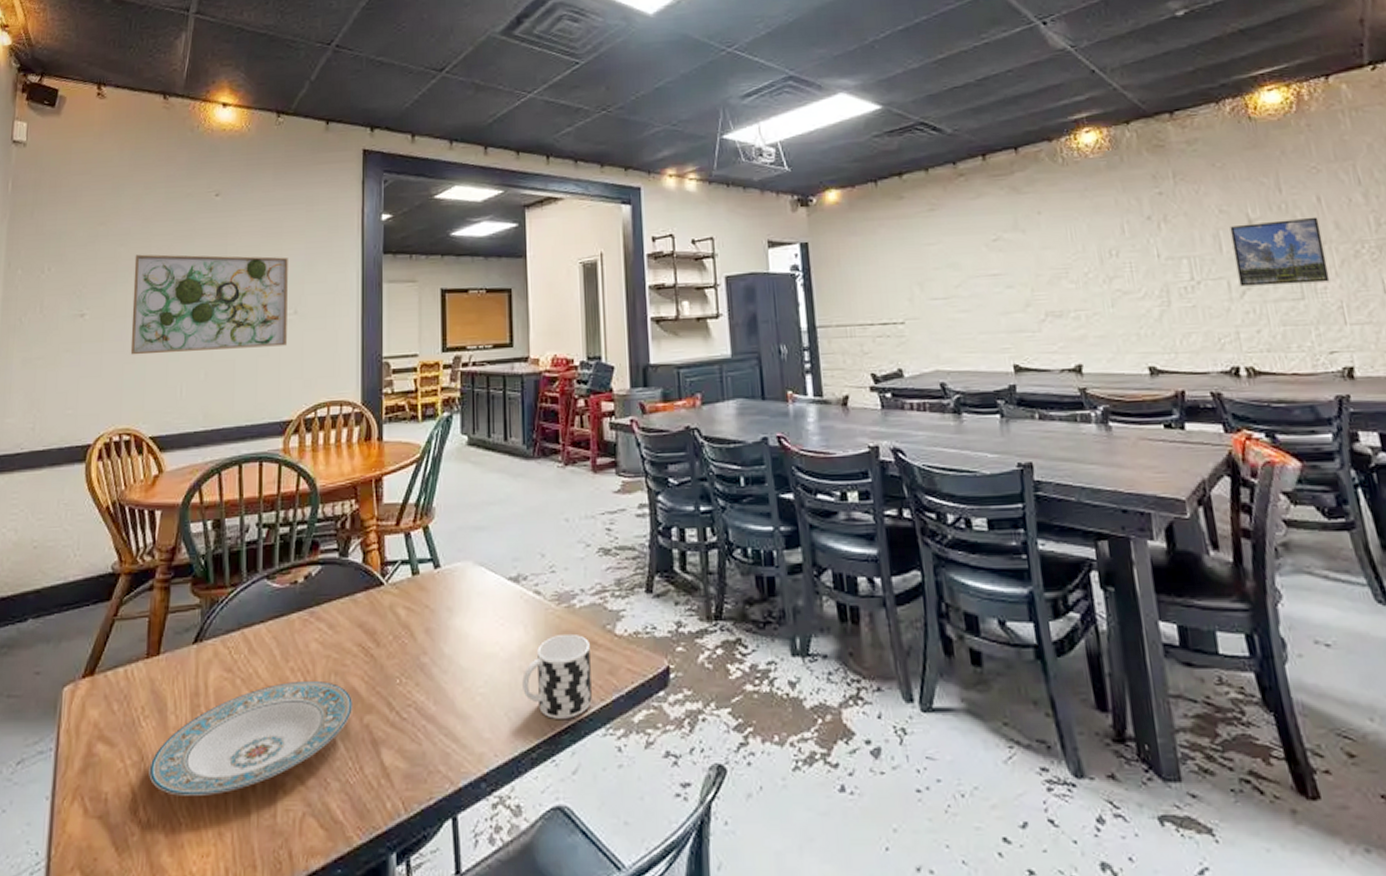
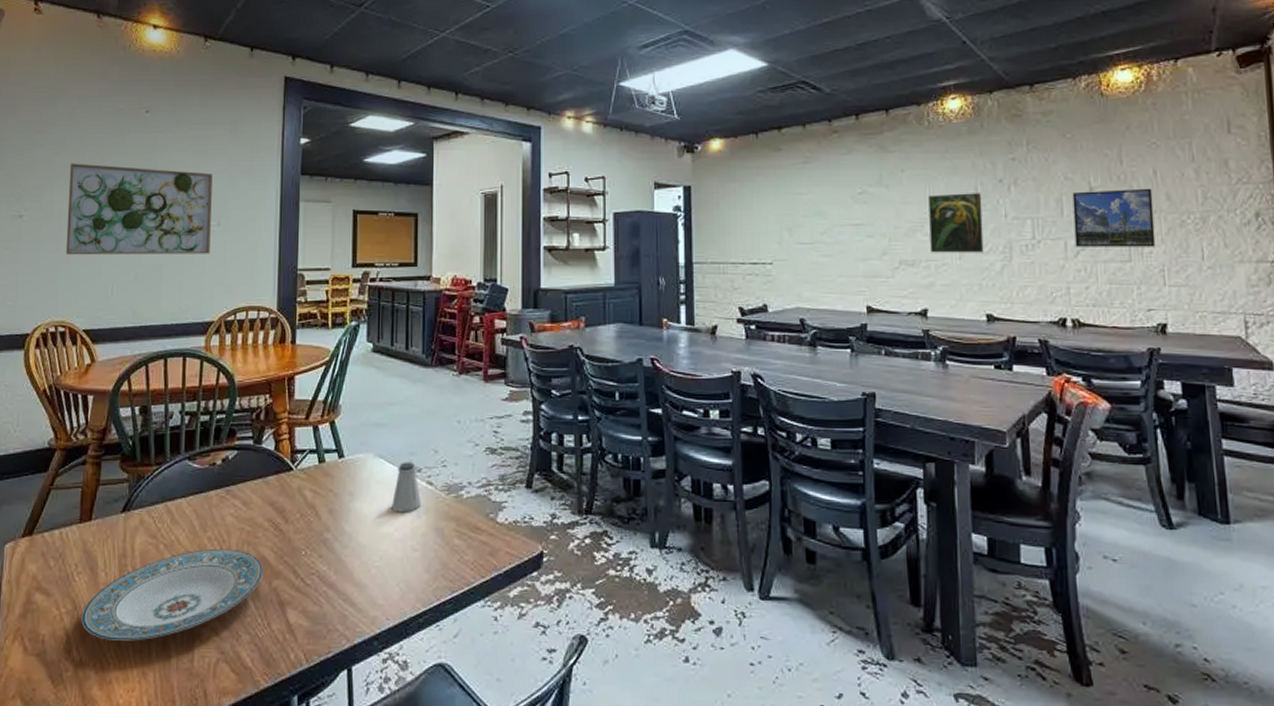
saltshaker: none [496,569,529,628] -> present [392,462,421,512]
cup: present [522,633,592,719] -> none [413,519,474,591]
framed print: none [1070,232,1139,302] -> present [928,193,984,253]

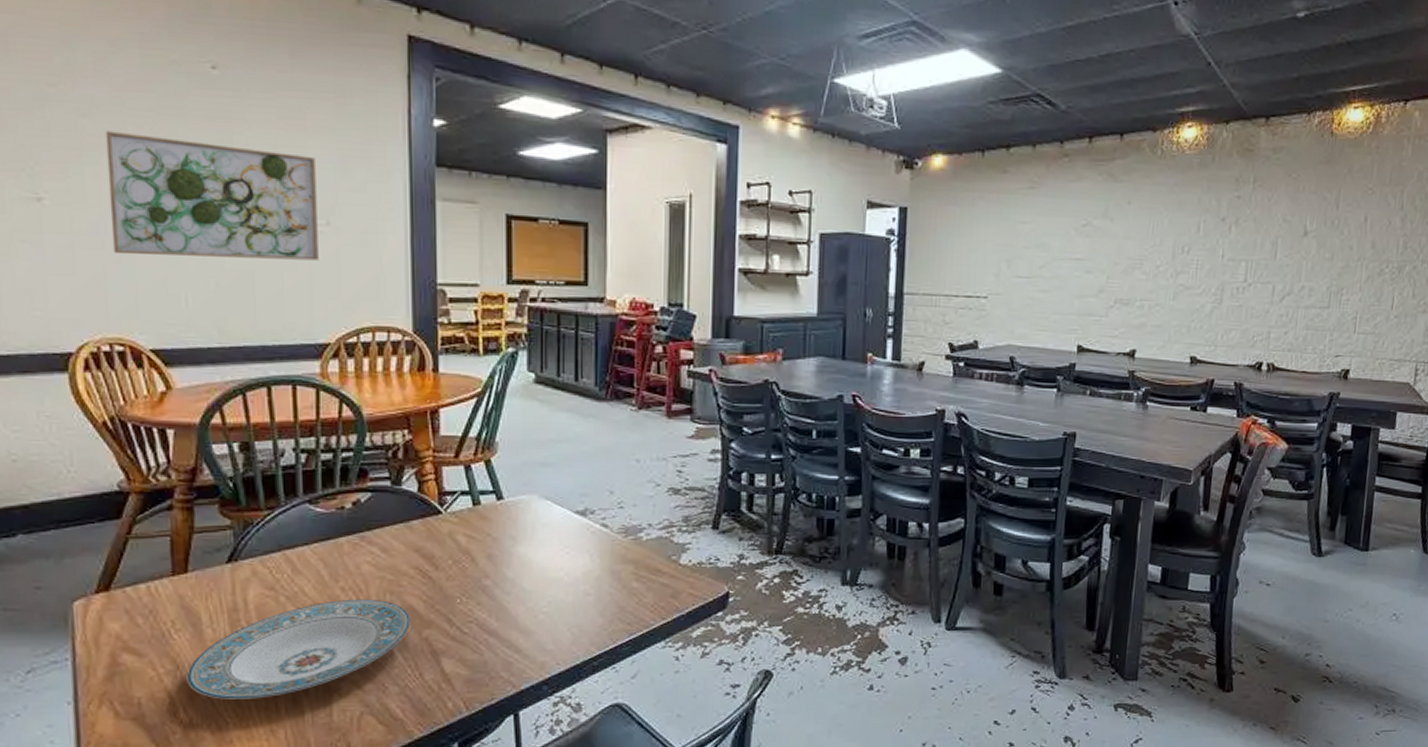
saltshaker: present [392,462,421,512] -> none [561,503,595,556]
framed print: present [928,193,984,253] -> none [1146,230,1203,294]
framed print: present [1072,188,1156,247] -> none [1282,234,1360,295]

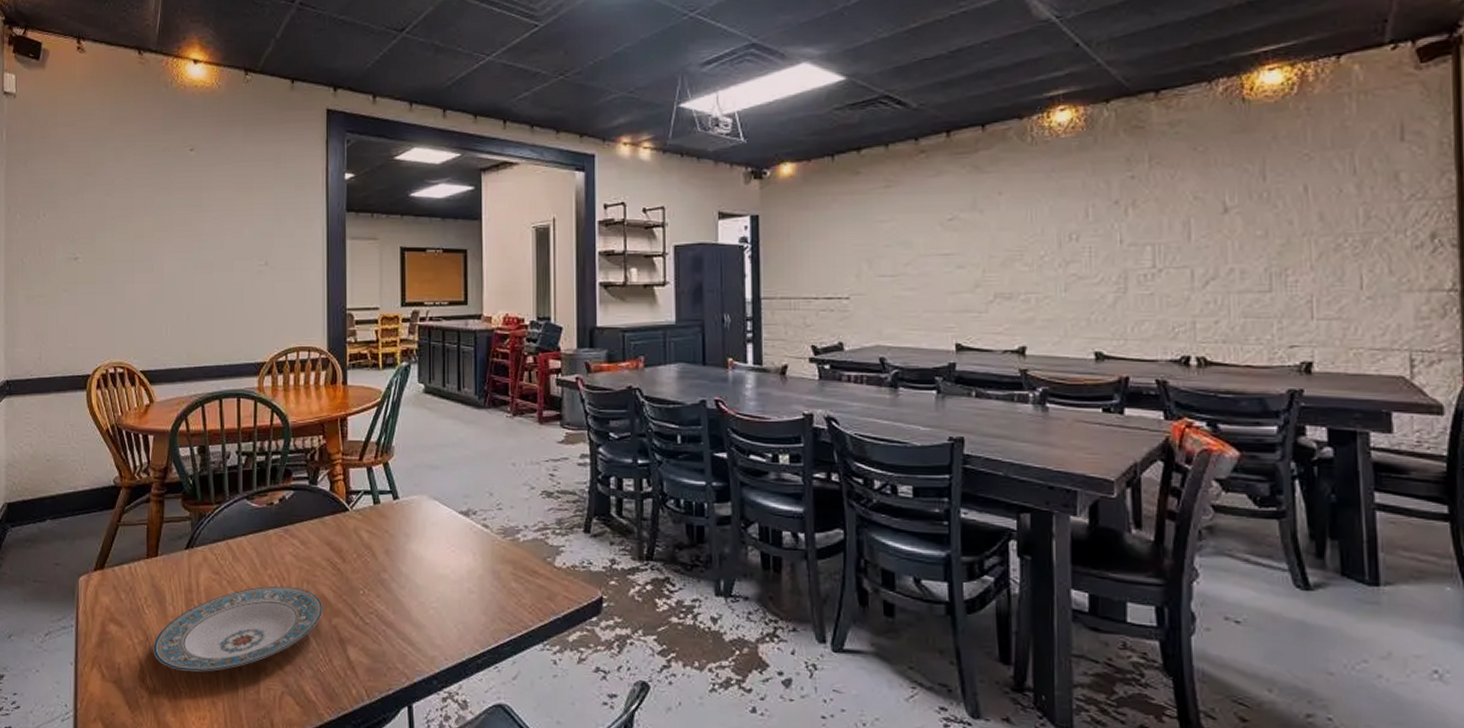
wall art: present [105,131,319,261] -> none [120,204,259,297]

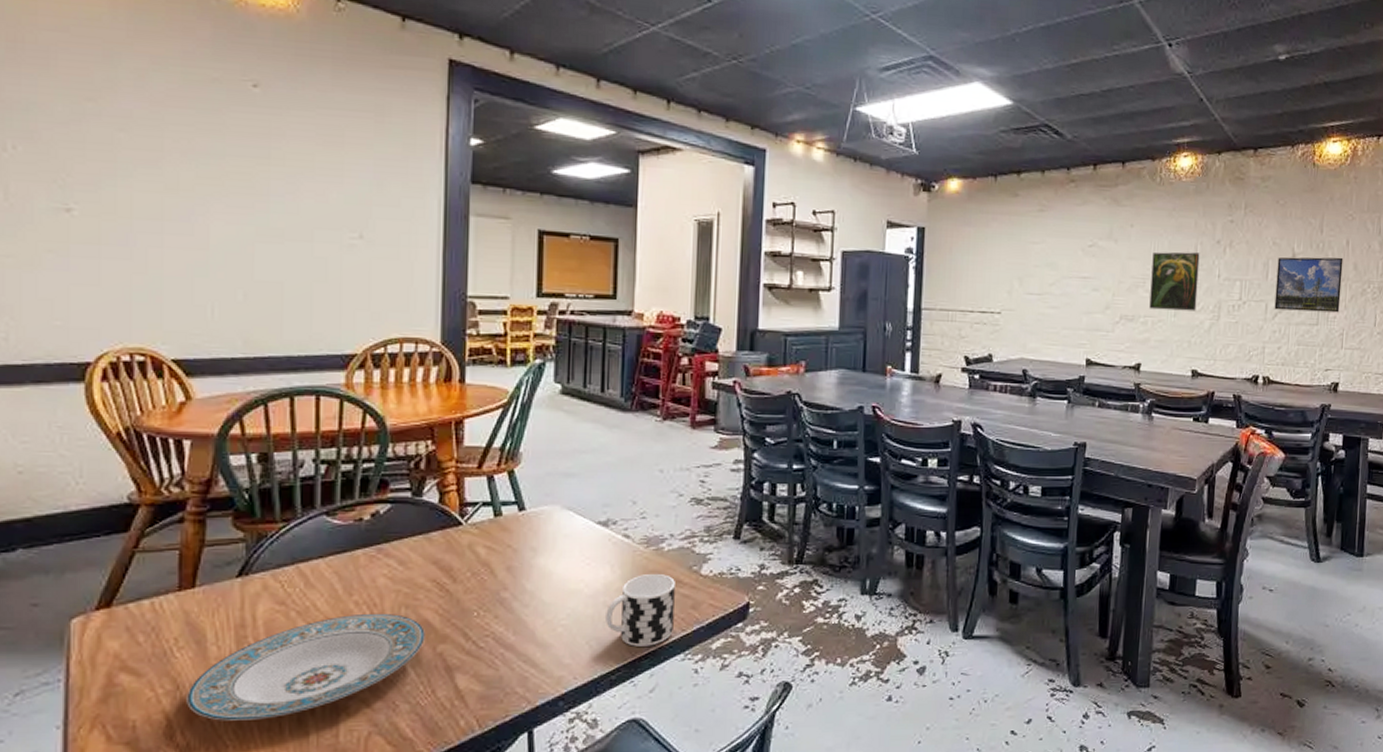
cup: none [470,562,532,634] -> present [606,573,675,647]
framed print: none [1030,217,1094,285] -> present [1149,252,1200,311]
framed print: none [1202,207,1303,276] -> present [1274,257,1343,313]

